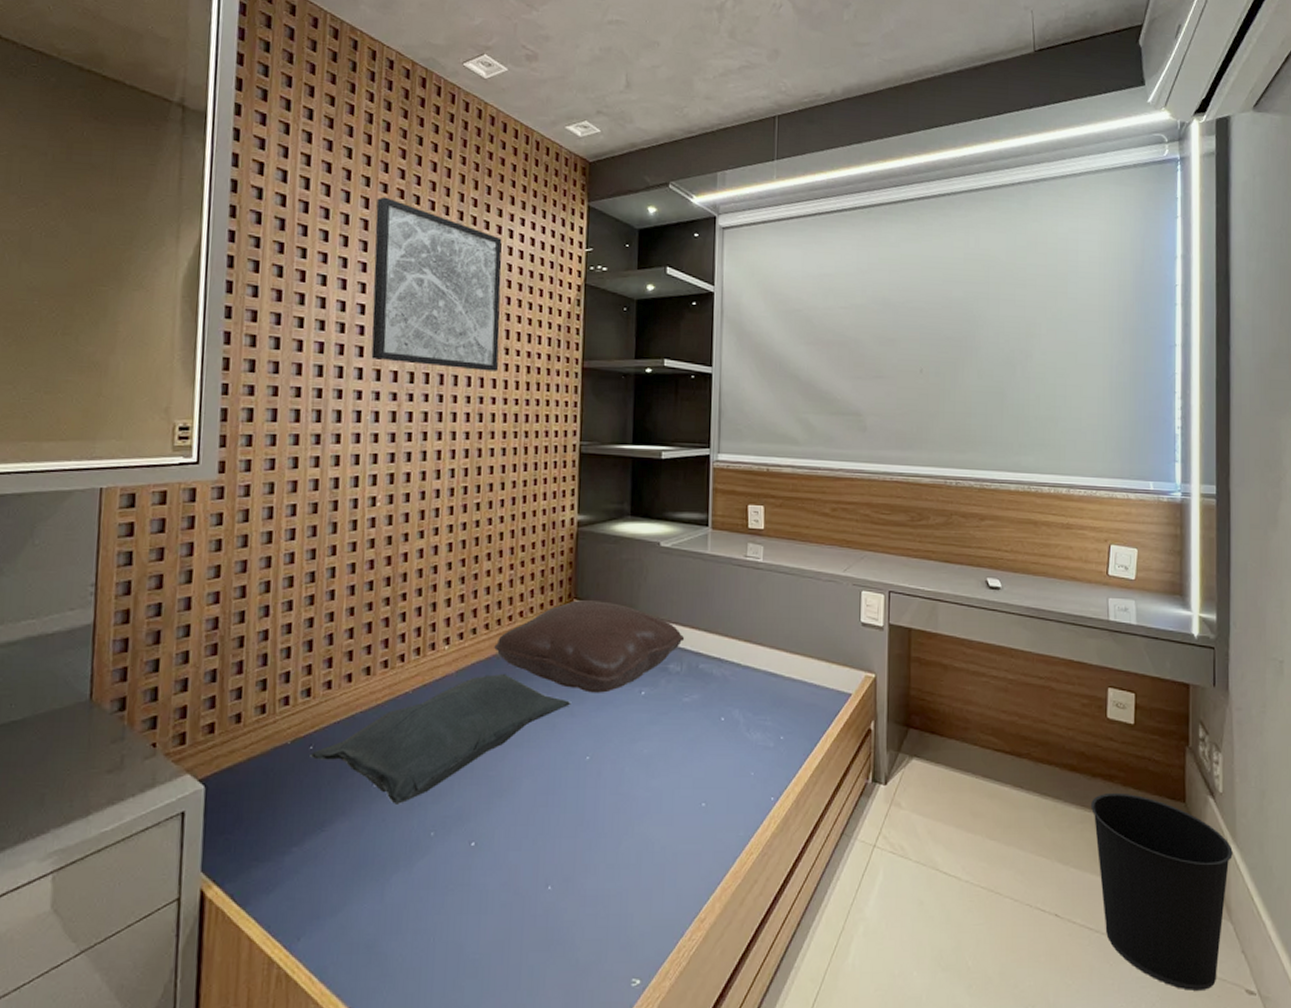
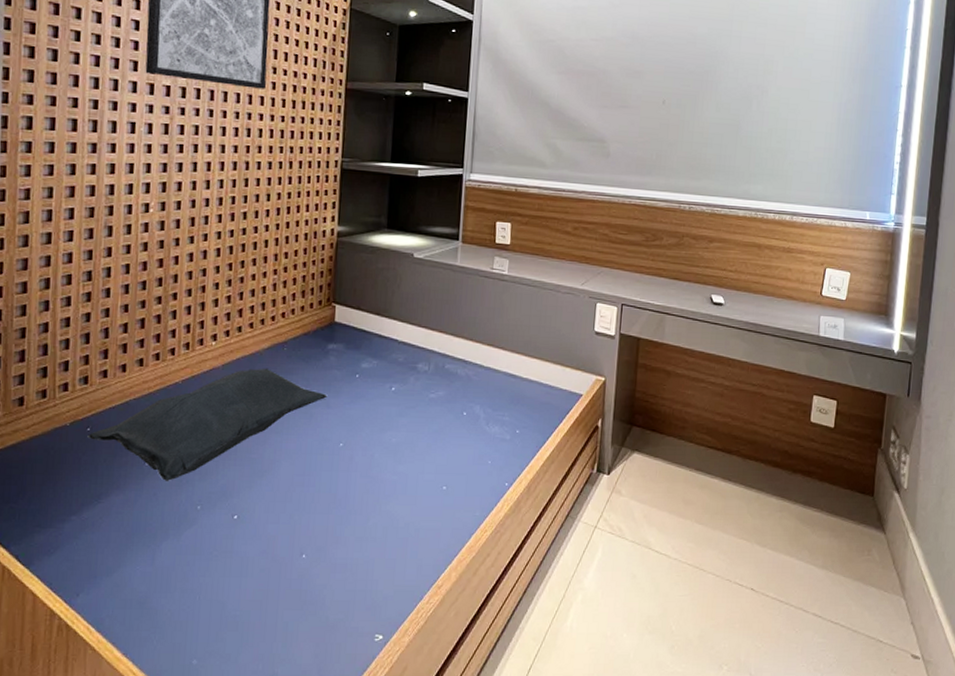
pillow: present [494,599,685,693] -> none [258,303,433,388]
wastebasket: present [1091,792,1233,991] -> none [790,486,911,654]

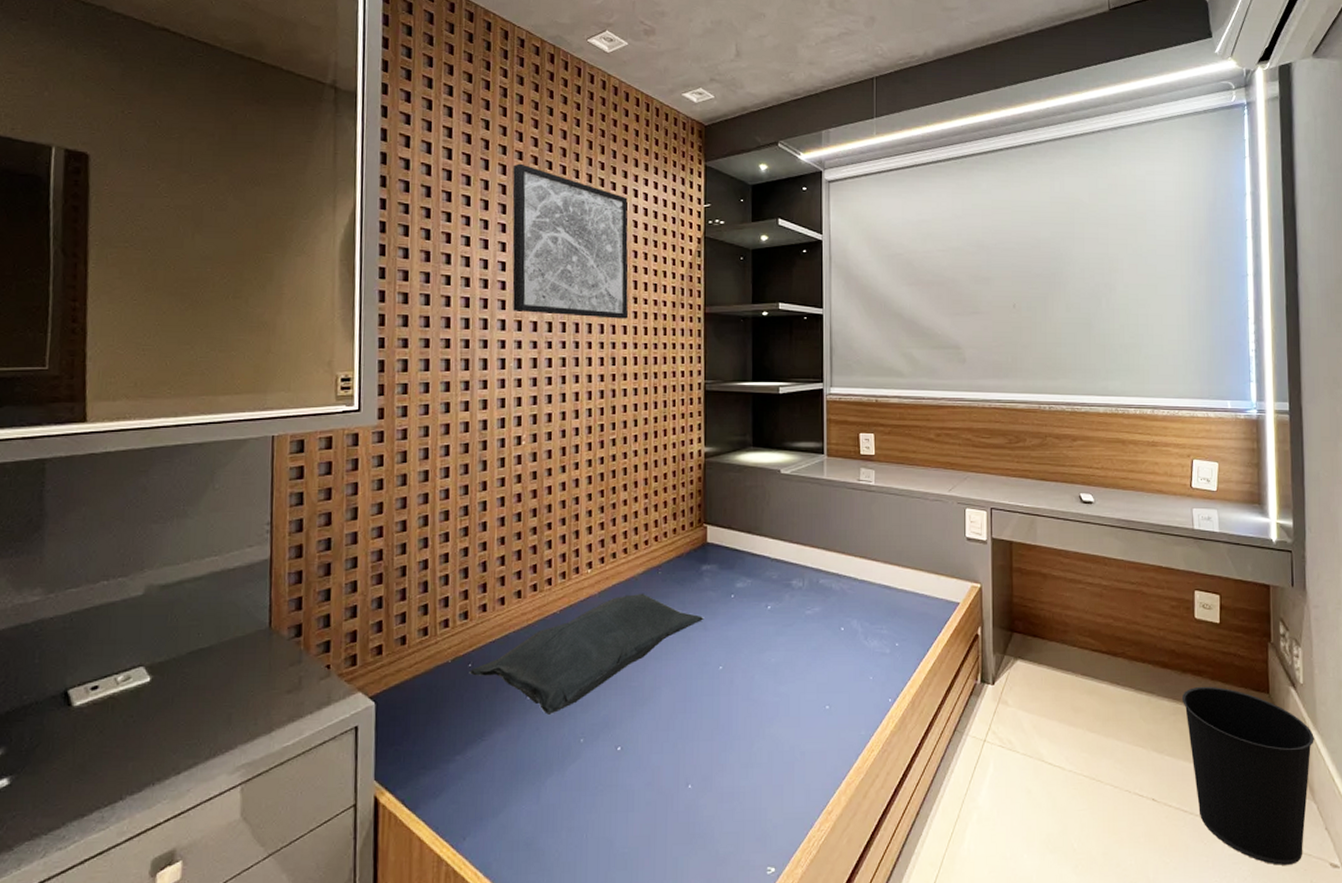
wastebasket: none [790,486,911,654] -> present [1182,686,1314,865]

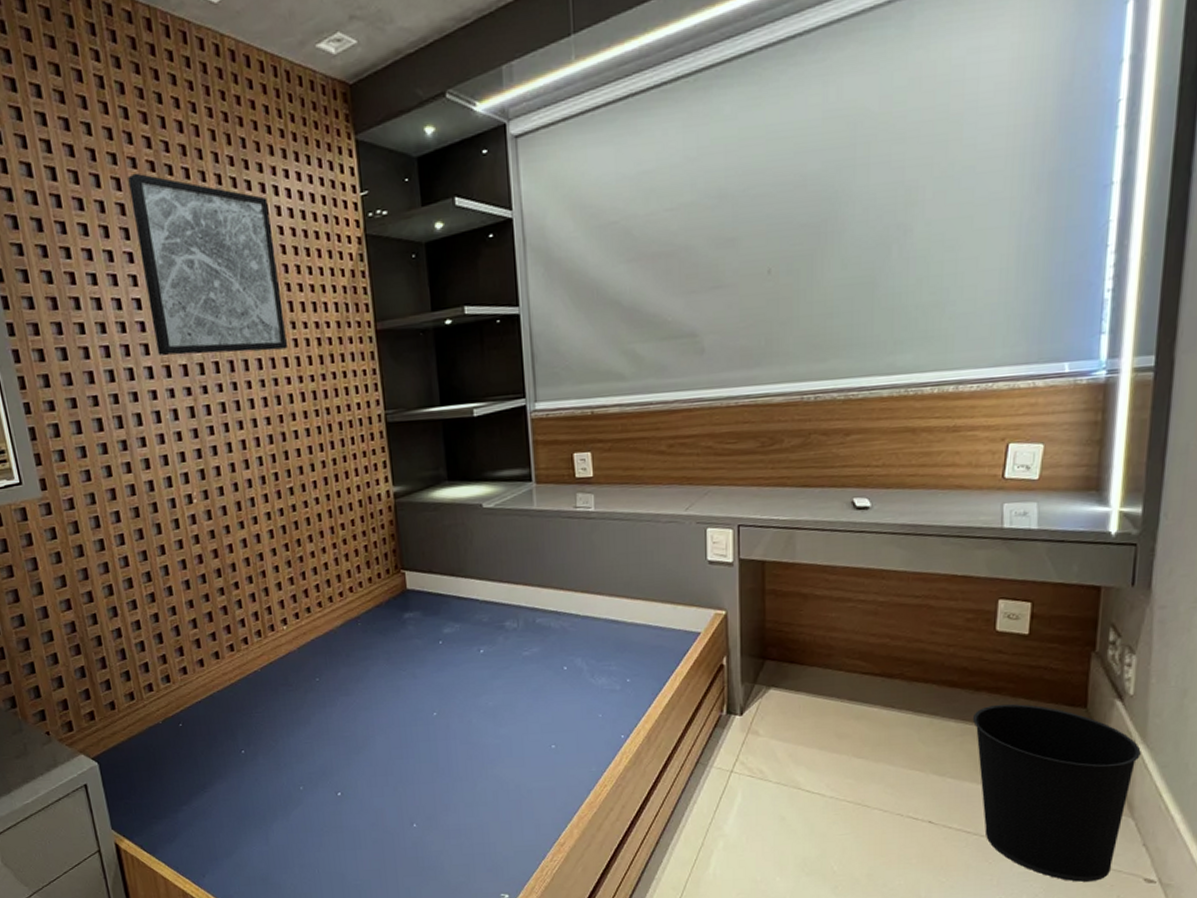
cushion: present [469,593,704,715] -> none [181,645,412,766]

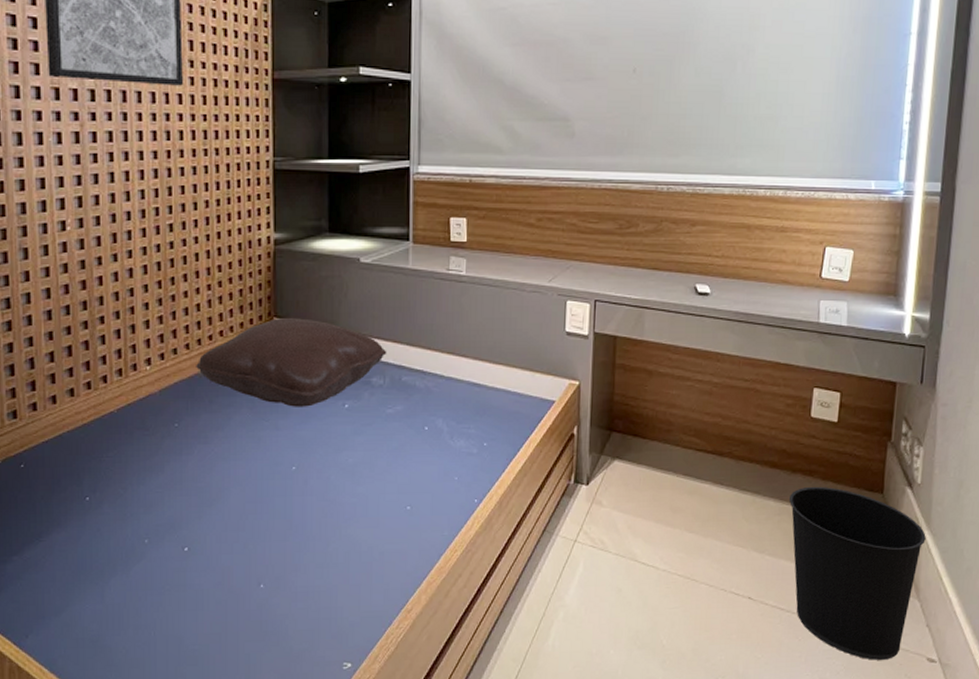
pillow: none [330,568,519,656] -> present [196,317,387,407]

